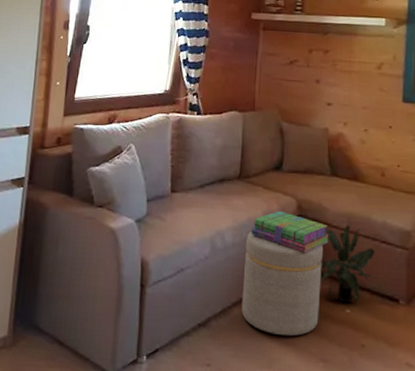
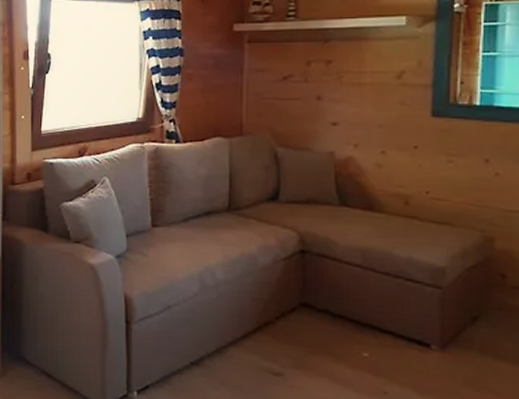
ottoman: present [241,232,324,337] -> none [238,268,333,379]
stack of books: present [251,210,329,253] -> none [246,244,340,291]
potted plant: present [320,225,375,304] -> none [330,260,399,347]

